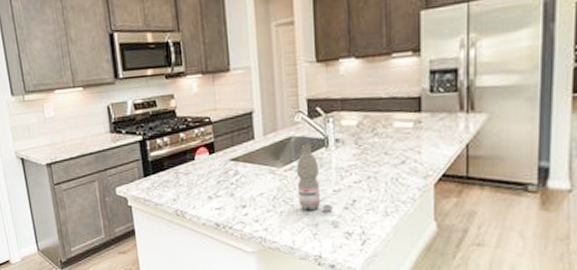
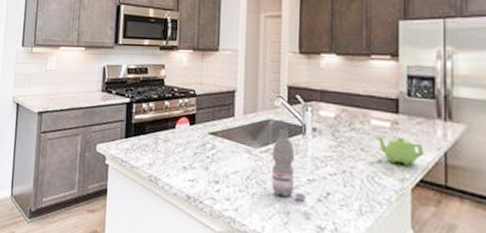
teapot: none [400,135,446,163] -> present [377,136,424,166]

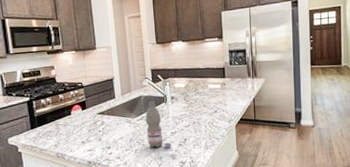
teapot: present [377,136,424,166] -> none [213,93,242,112]

